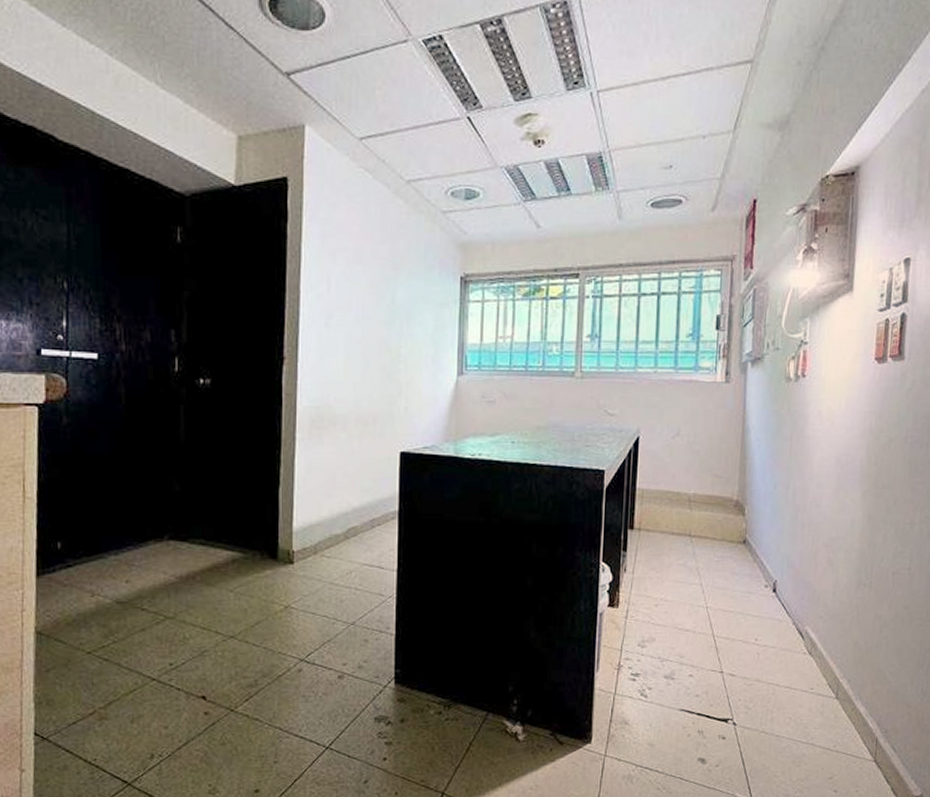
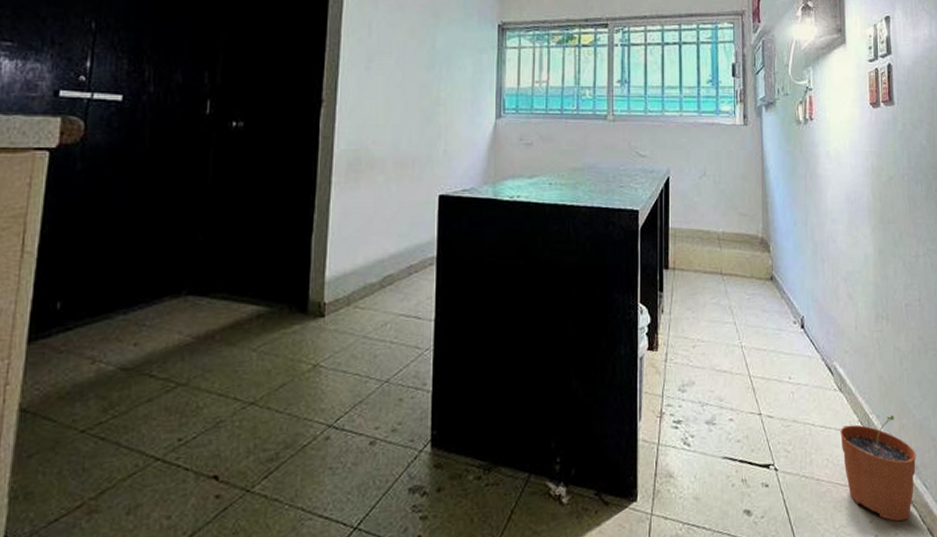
plant pot: none [806,681,888,780] -> present [840,415,917,522]

